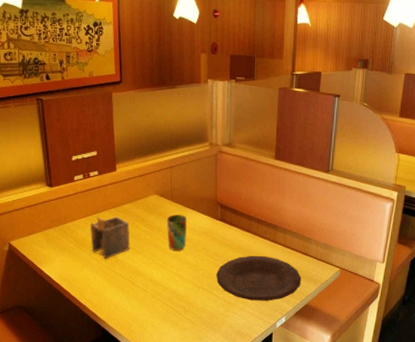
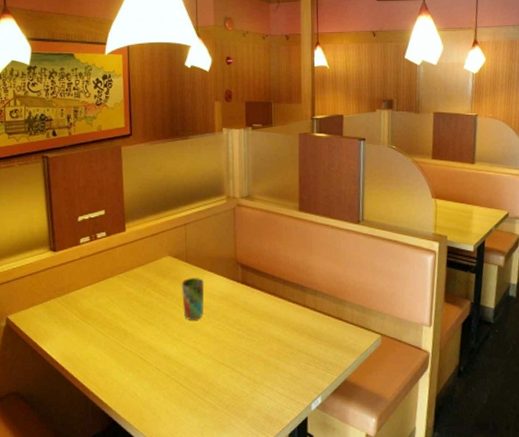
napkin holder: present [89,216,130,259] -> none [96,282,141,333]
plate: present [216,255,302,301] -> none [239,322,337,378]

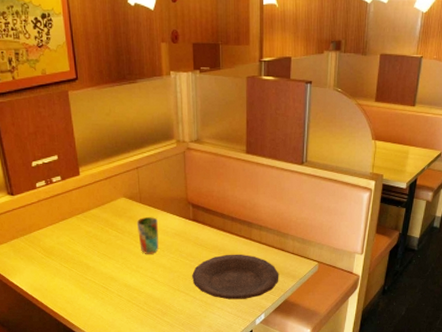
plate: none [239,322,337,378] -> present [192,254,279,300]

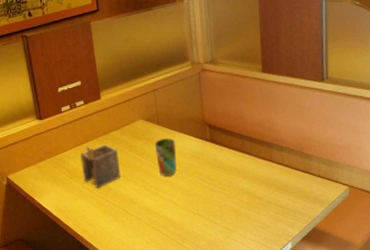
napkin holder: none [57,222,101,267] -> present [80,144,121,188]
plate: present [192,254,279,300] -> none [211,176,306,226]

